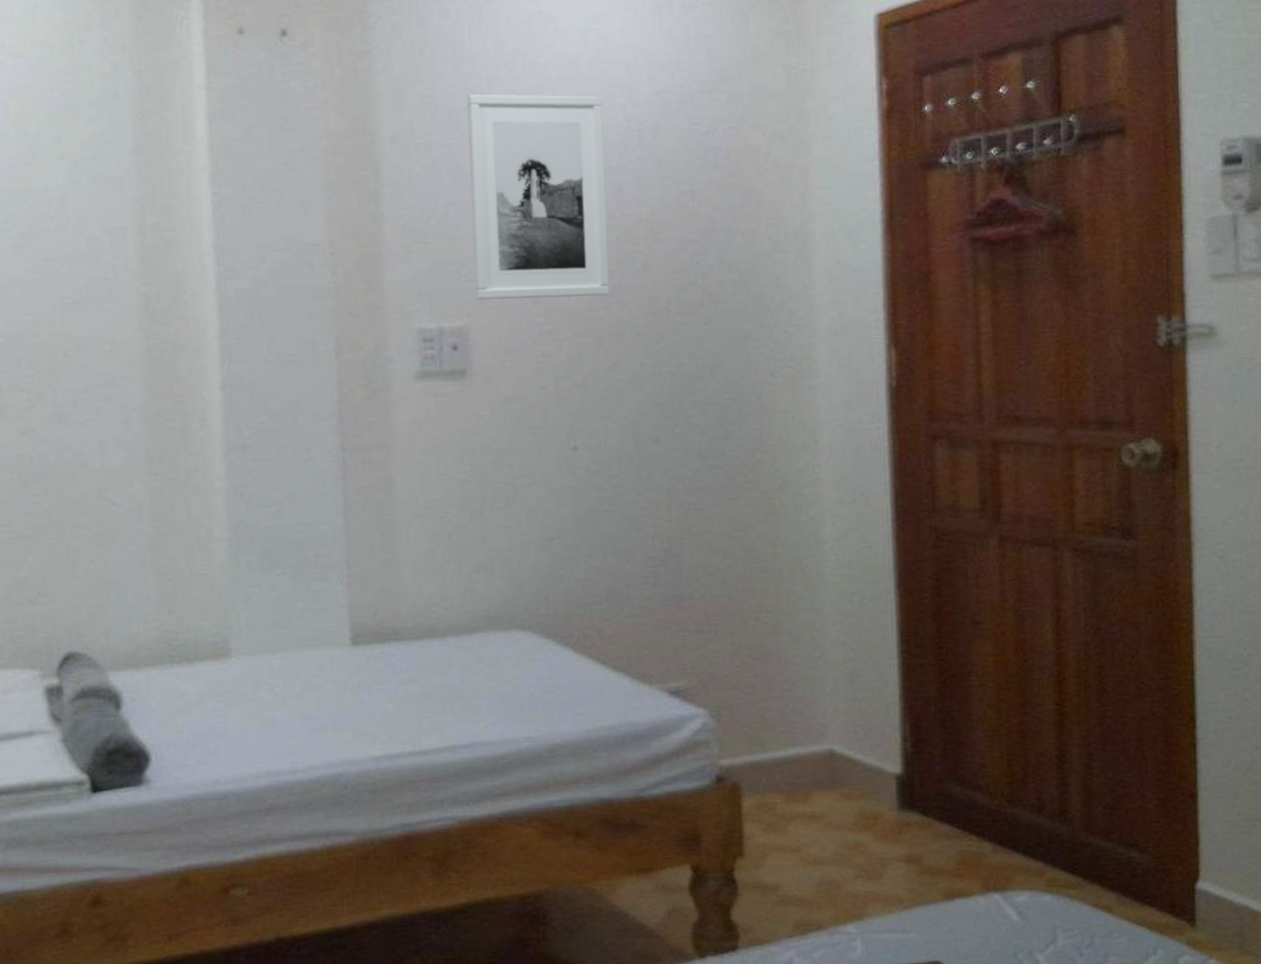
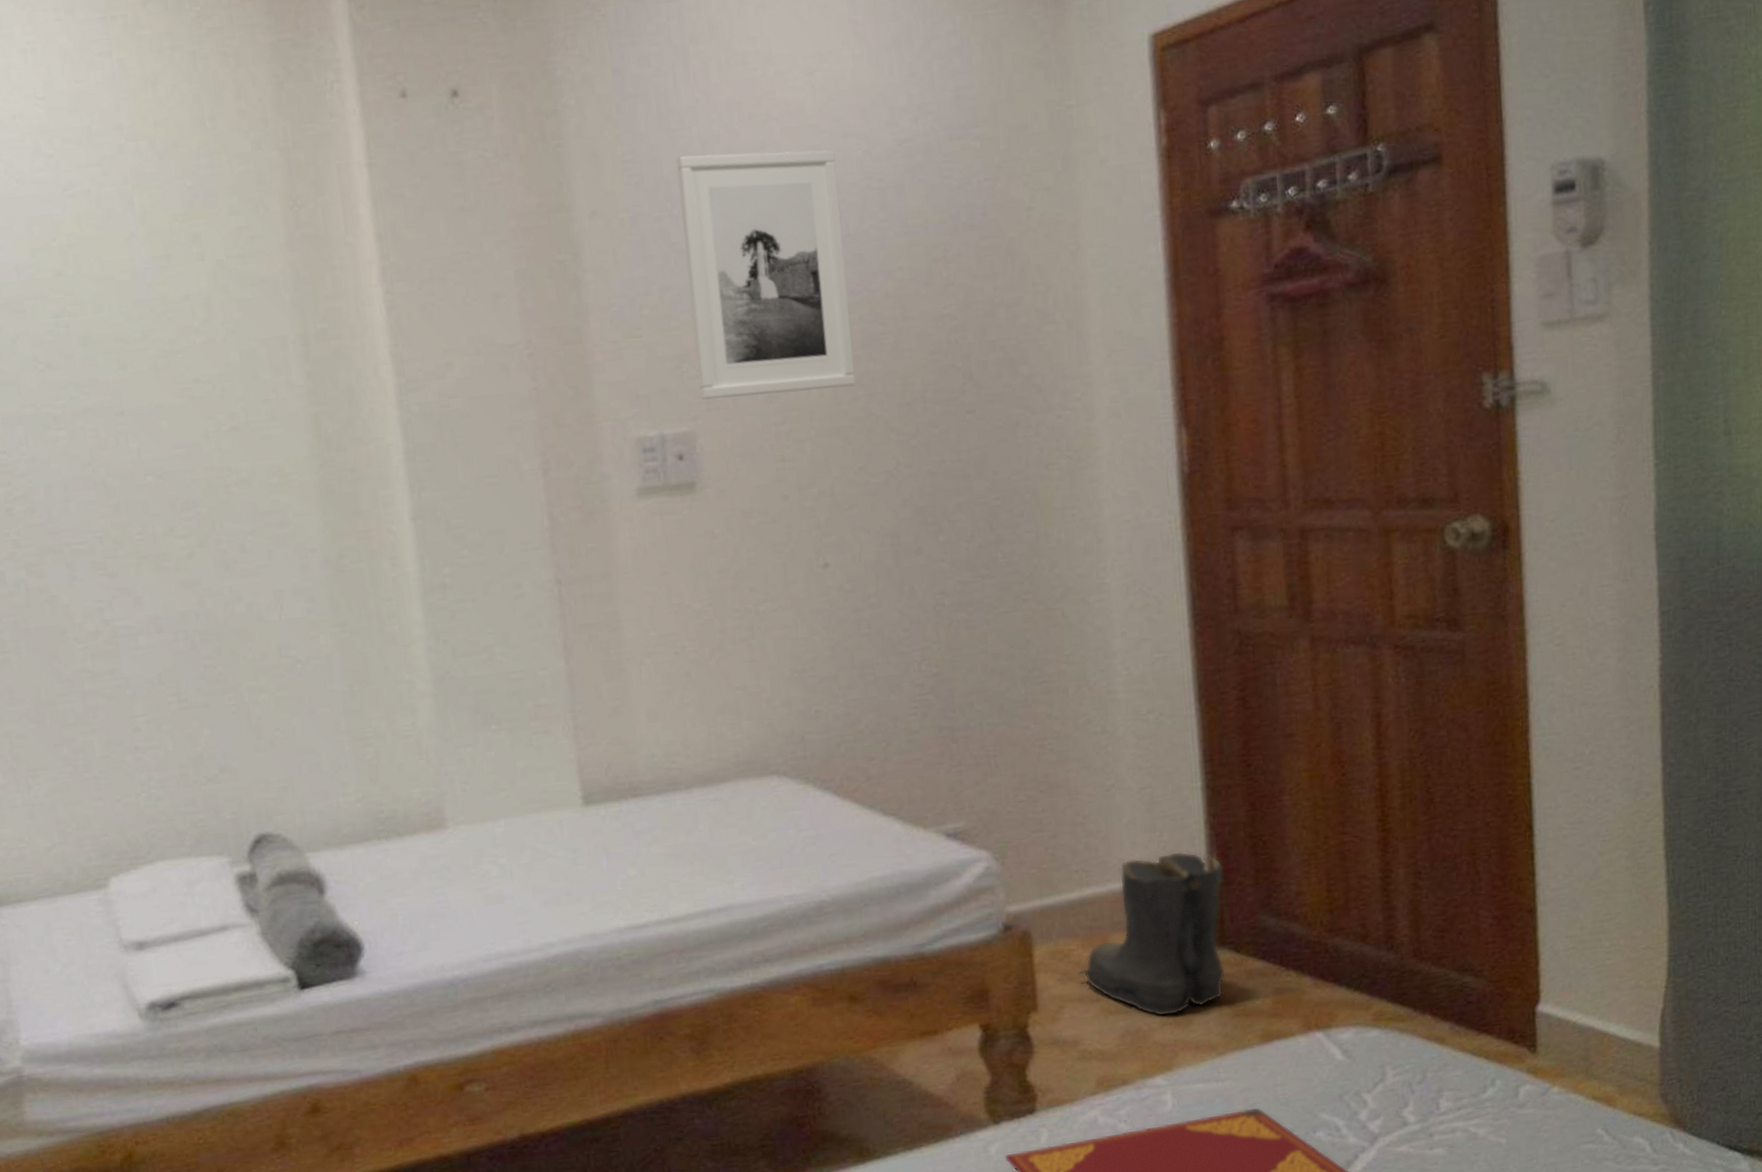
boots: none [781,720,915,870] -> present [1078,851,1226,1017]

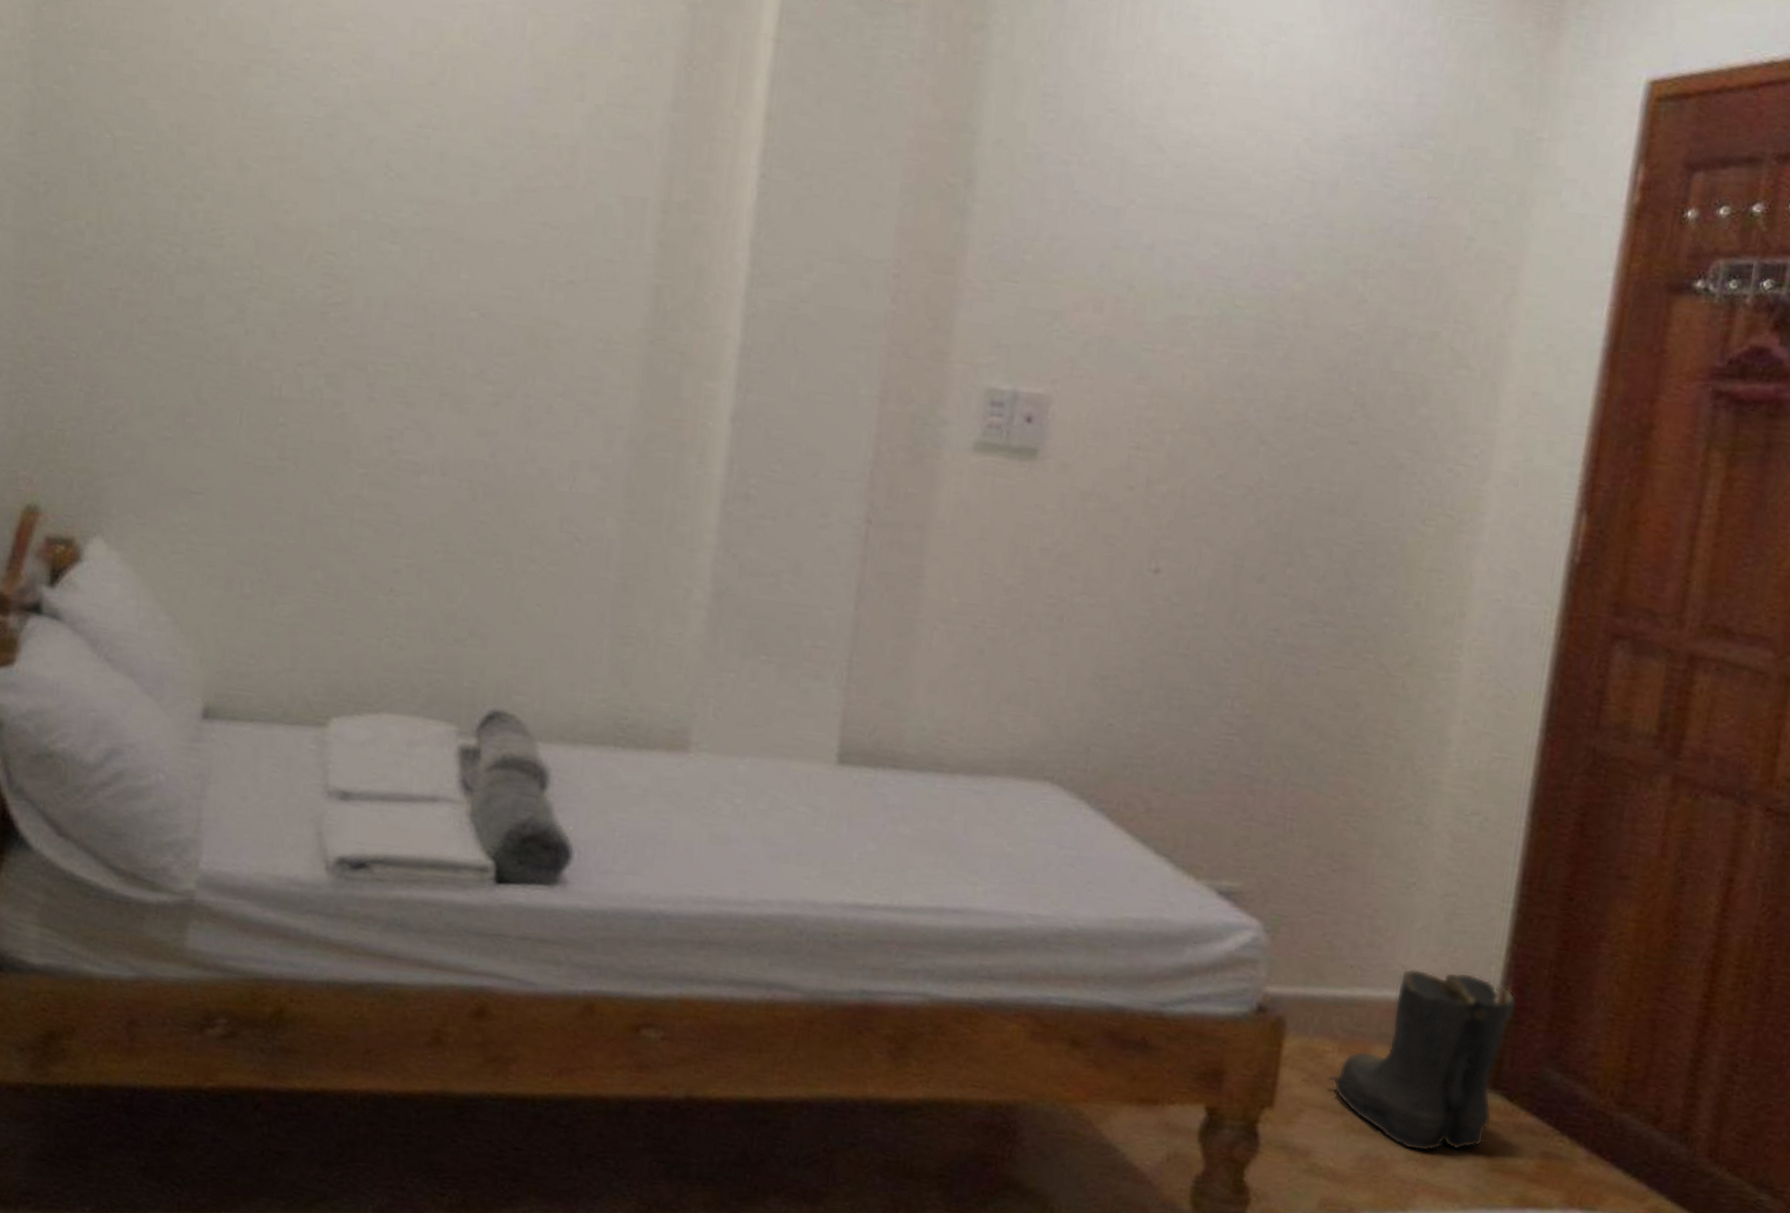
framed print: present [676,150,856,400] -> none [1065,101,1272,386]

